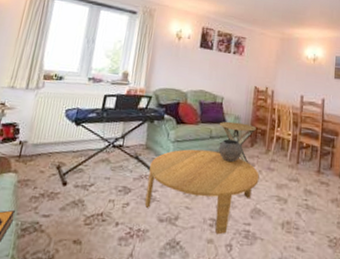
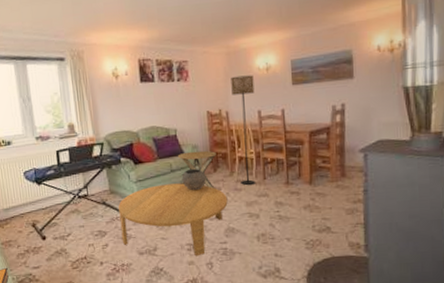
floor lamp: none [275,60,302,168] -> present [231,75,256,186]

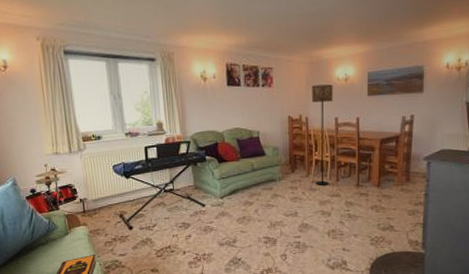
coffee table: present [118,183,228,257] -> none [202,182,303,249]
side table: present [177,150,216,189] -> none [259,152,295,188]
ceramic pot: present [181,168,207,190] -> none [262,168,285,188]

